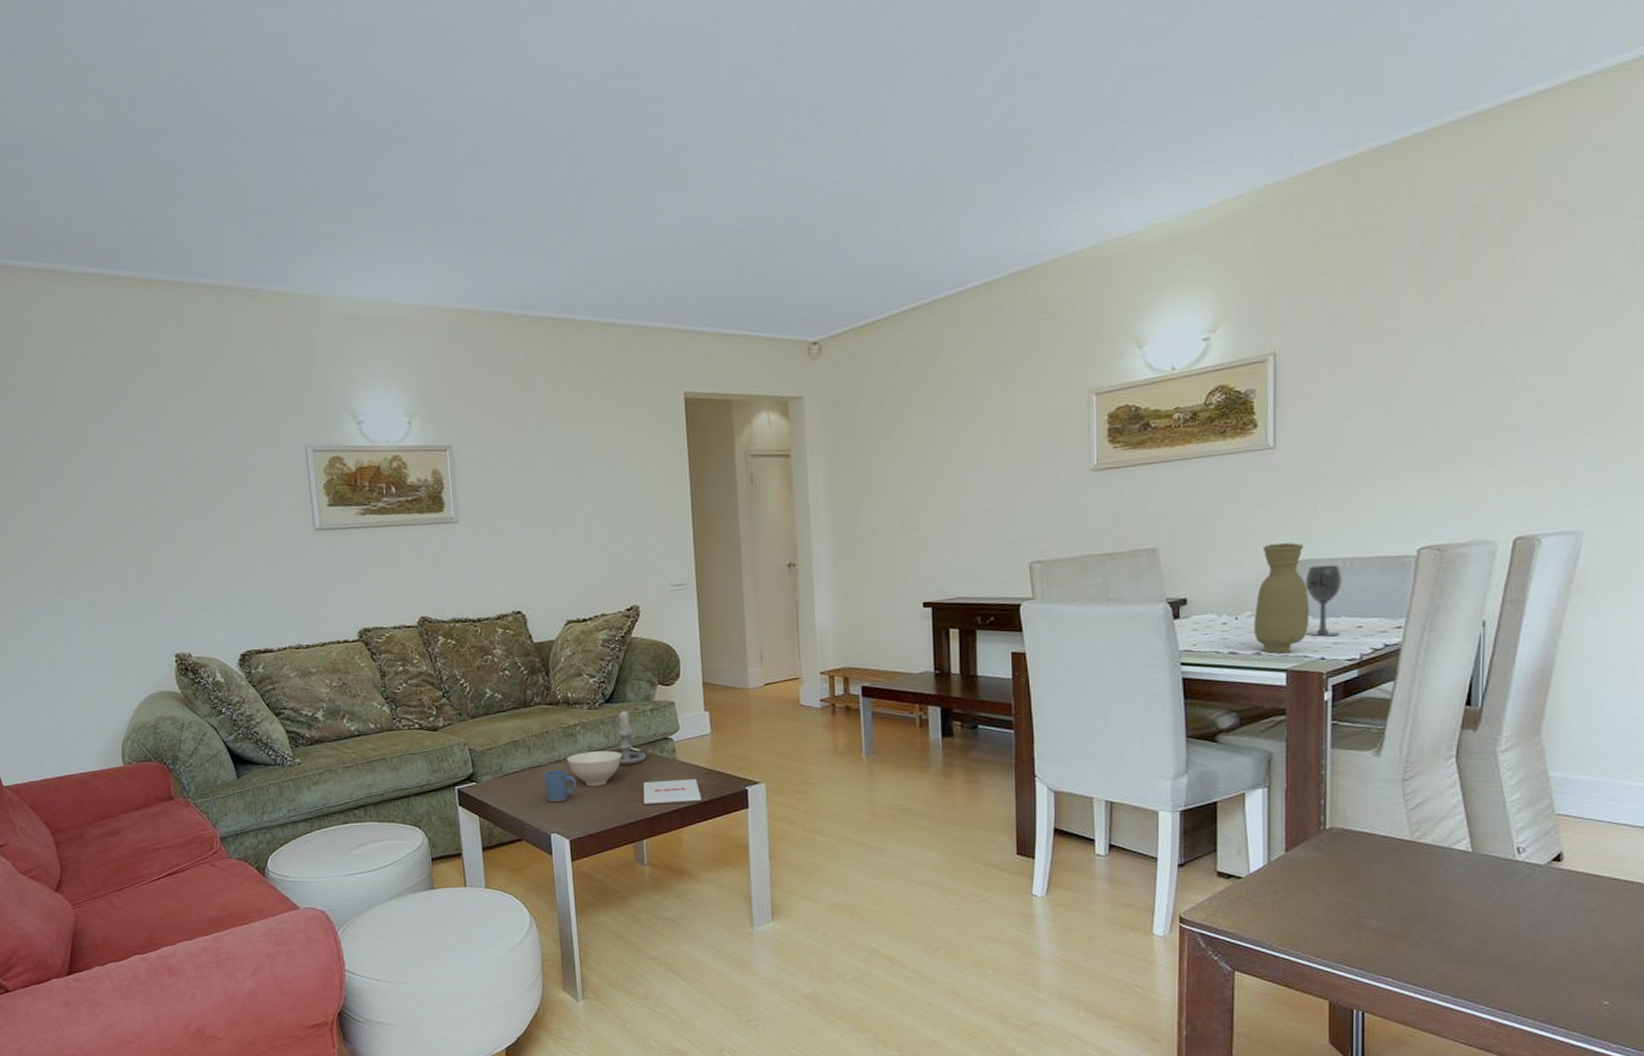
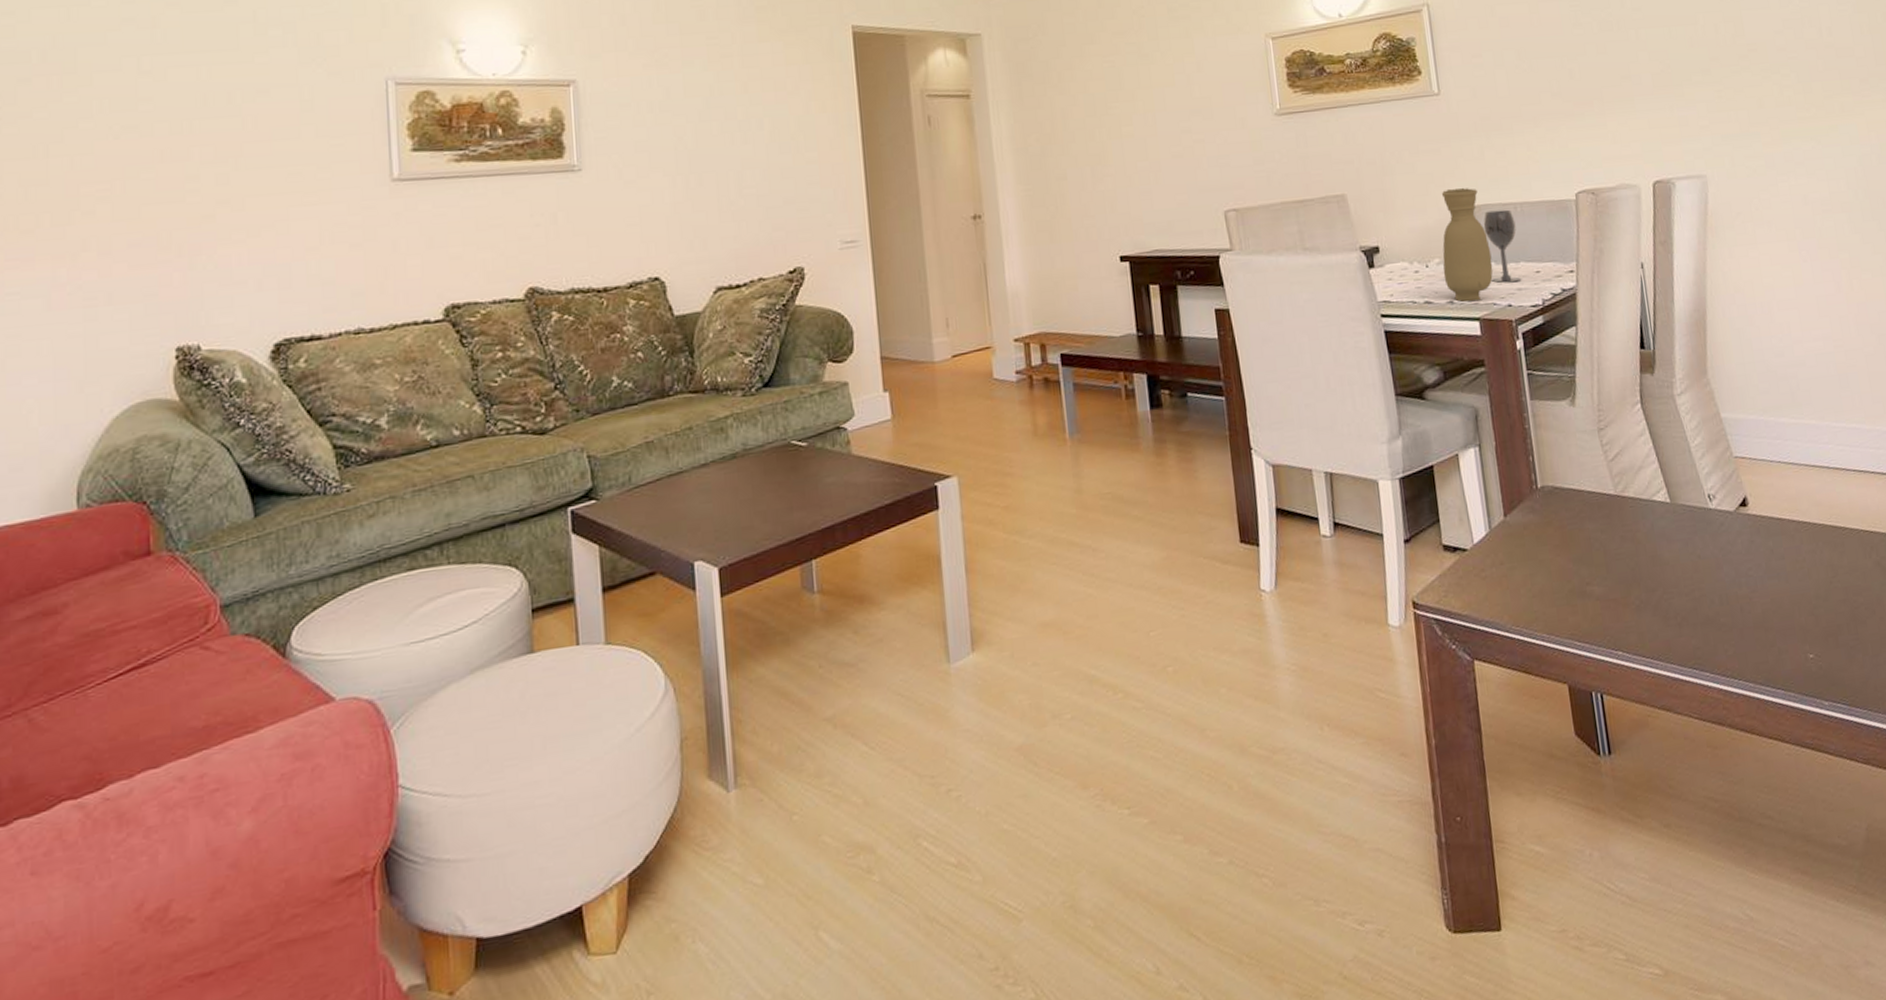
mug: present [544,769,577,803] -> none [685,474,729,520]
bowl: present [566,750,623,787] -> none [714,447,786,496]
candle: present [617,709,647,767] -> none [779,394,816,467]
magazine: present [643,778,702,805] -> none [811,476,883,514]

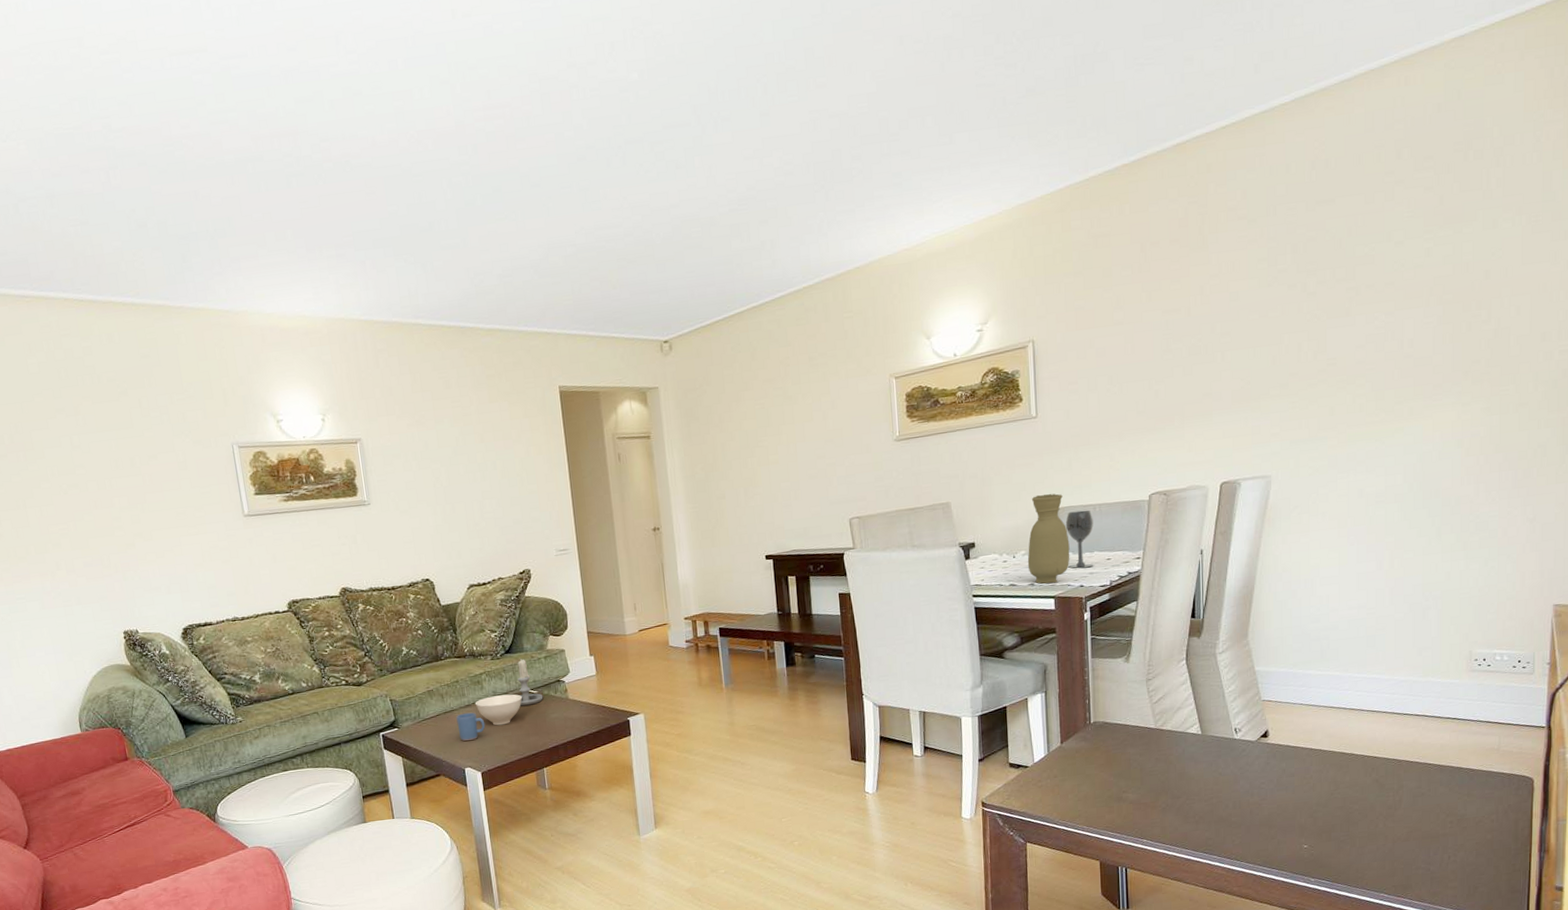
mug: none [685,474,729,520] -> present [456,712,486,742]
bowl: none [714,447,786,496] -> present [475,694,523,726]
candle: none [779,394,816,467] -> present [517,658,544,707]

